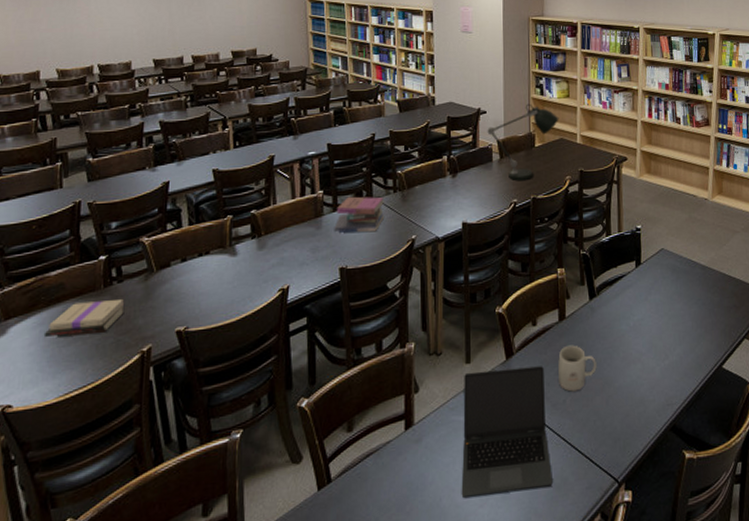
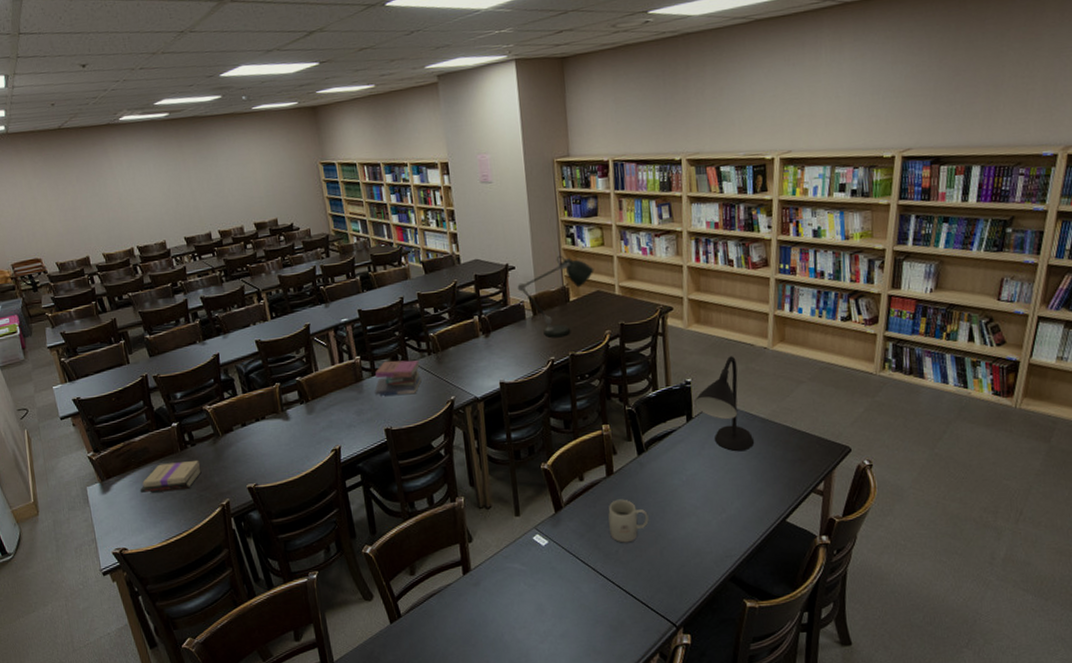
laptop: present [461,366,553,499] -> none [514,519,610,636]
desk lamp: none [642,205,696,298] -> present [693,356,755,452]

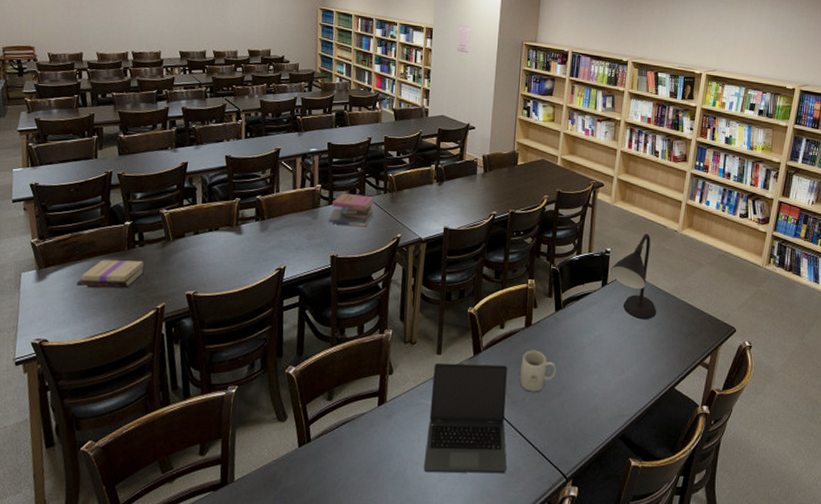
laptop: none [514,519,610,636] -> present [423,362,507,474]
desk lamp: present [517,255,594,338] -> none [474,123,543,196]

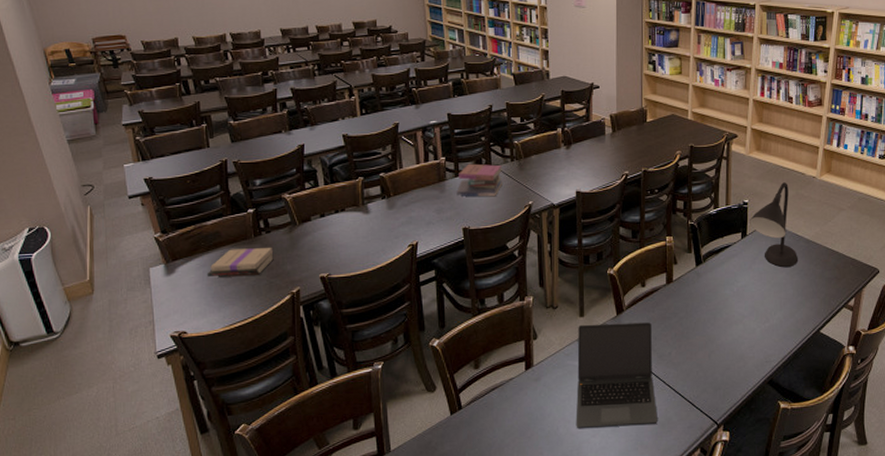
mug: present [520,350,557,392] -> none [665,305,701,346]

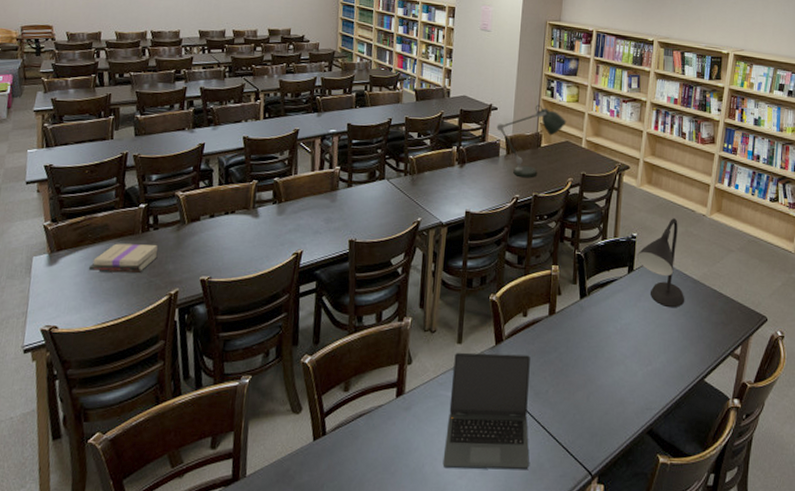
books: present [456,163,502,197] -> none [347,175,395,211]
desk lamp: none [600,79,671,154] -> present [496,104,567,178]

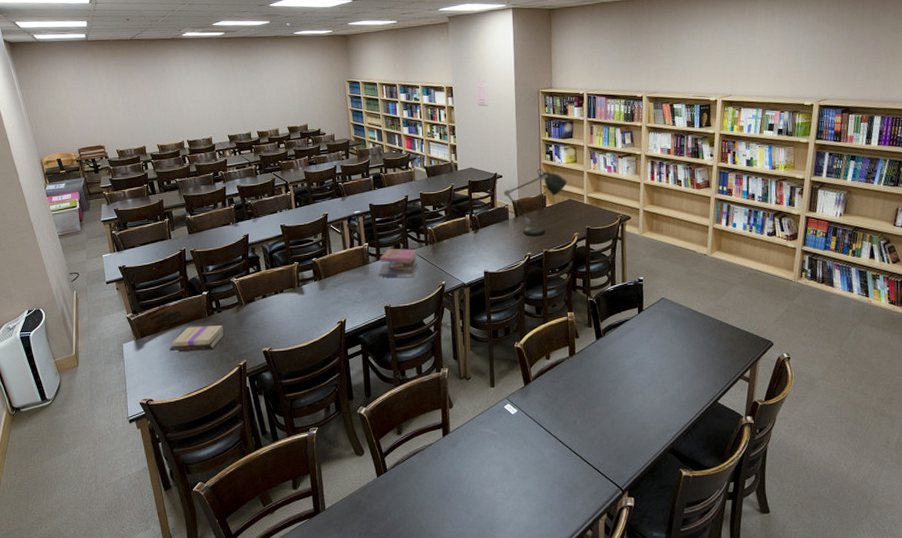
books: none [347,175,395,211] -> present [378,248,418,278]
laptop: present [442,352,530,470] -> none [489,392,566,493]
desk lamp: present [636,218,685,308] -> none [644,260,694,341]

